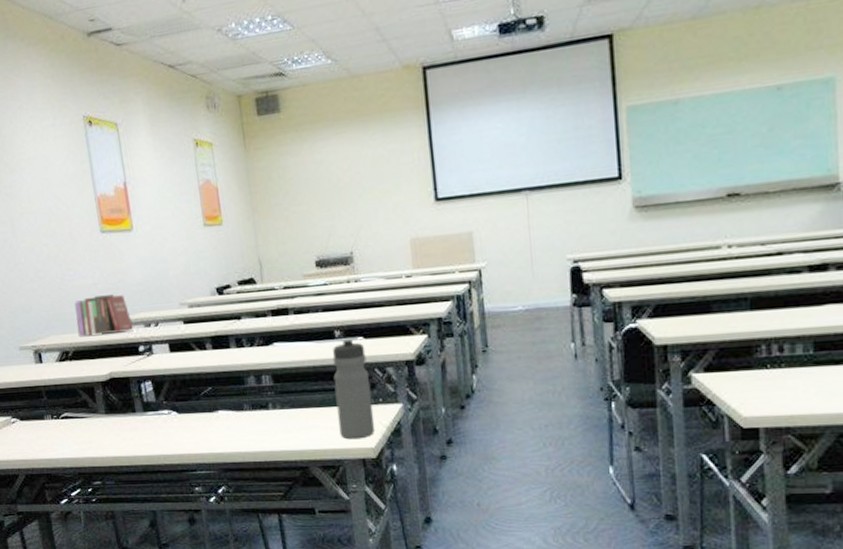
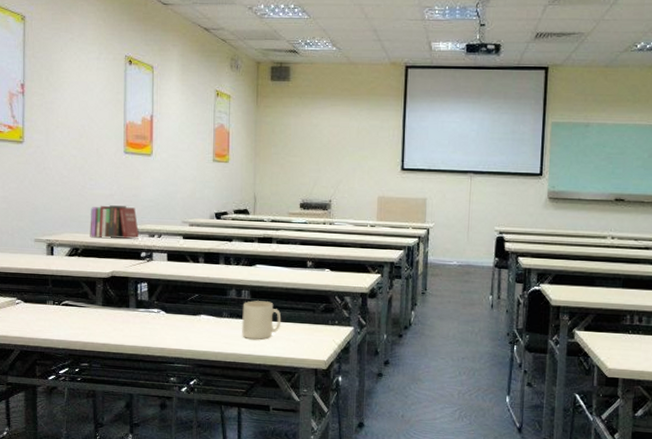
mug: none [265,385,314,432] -> present [241,300,282,340]
water bottle: present [332,337,376,440] -> none [300,267,331,352]

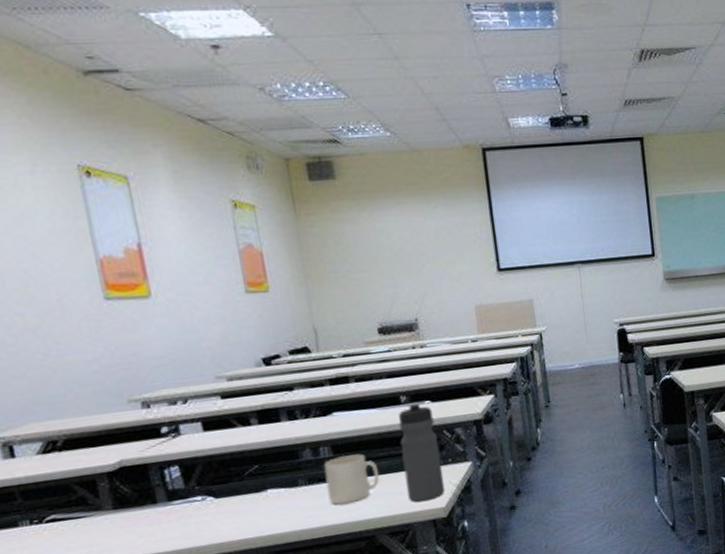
books: present [90,205,139,239] -> none [65,370,153,421]
water bottle: none [300,267,331,352] -> present [399,401,446,502]

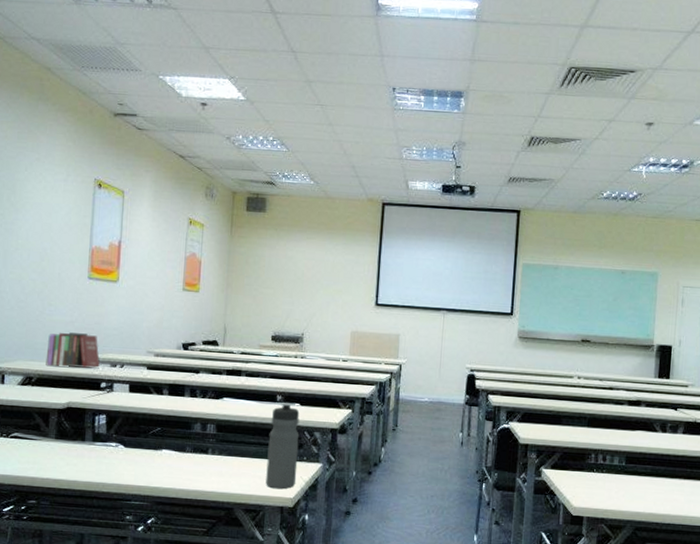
books: none [65,370,153,421] -> present [46,332,100,368]
mug: present [323,454,380,505] -> none [204,435,248,476]

